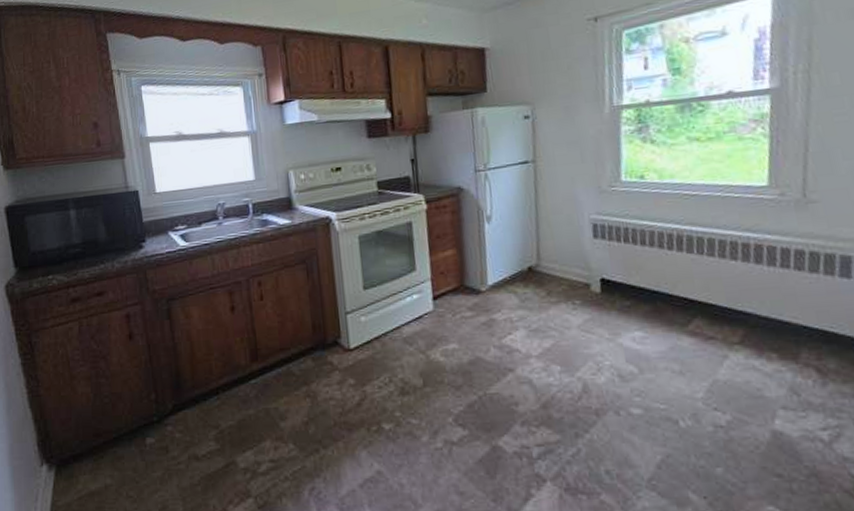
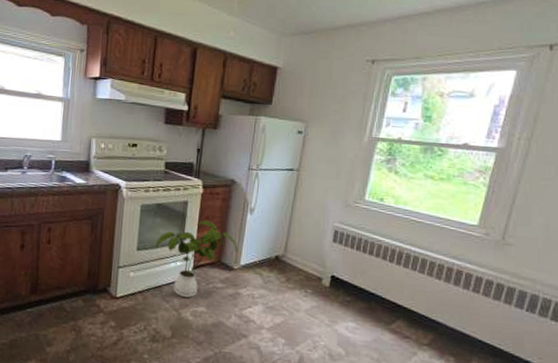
house plant: none [383,240,482,335] -> present [155,220,238,298]

